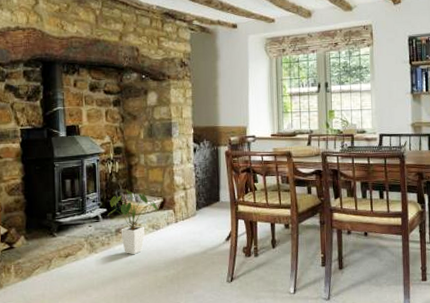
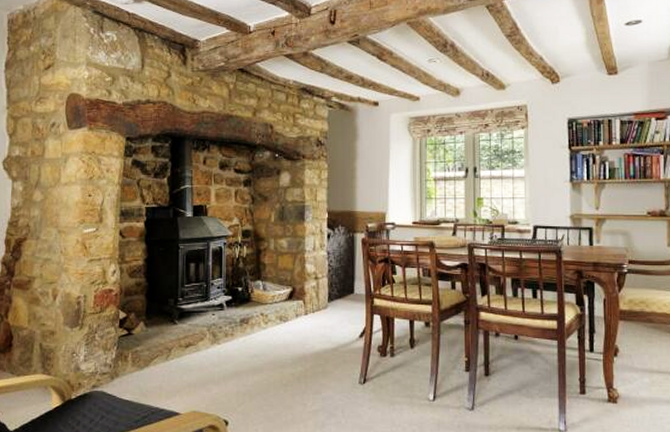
house plant: present [108,190,158,255] -> none [233,276,287,348]

